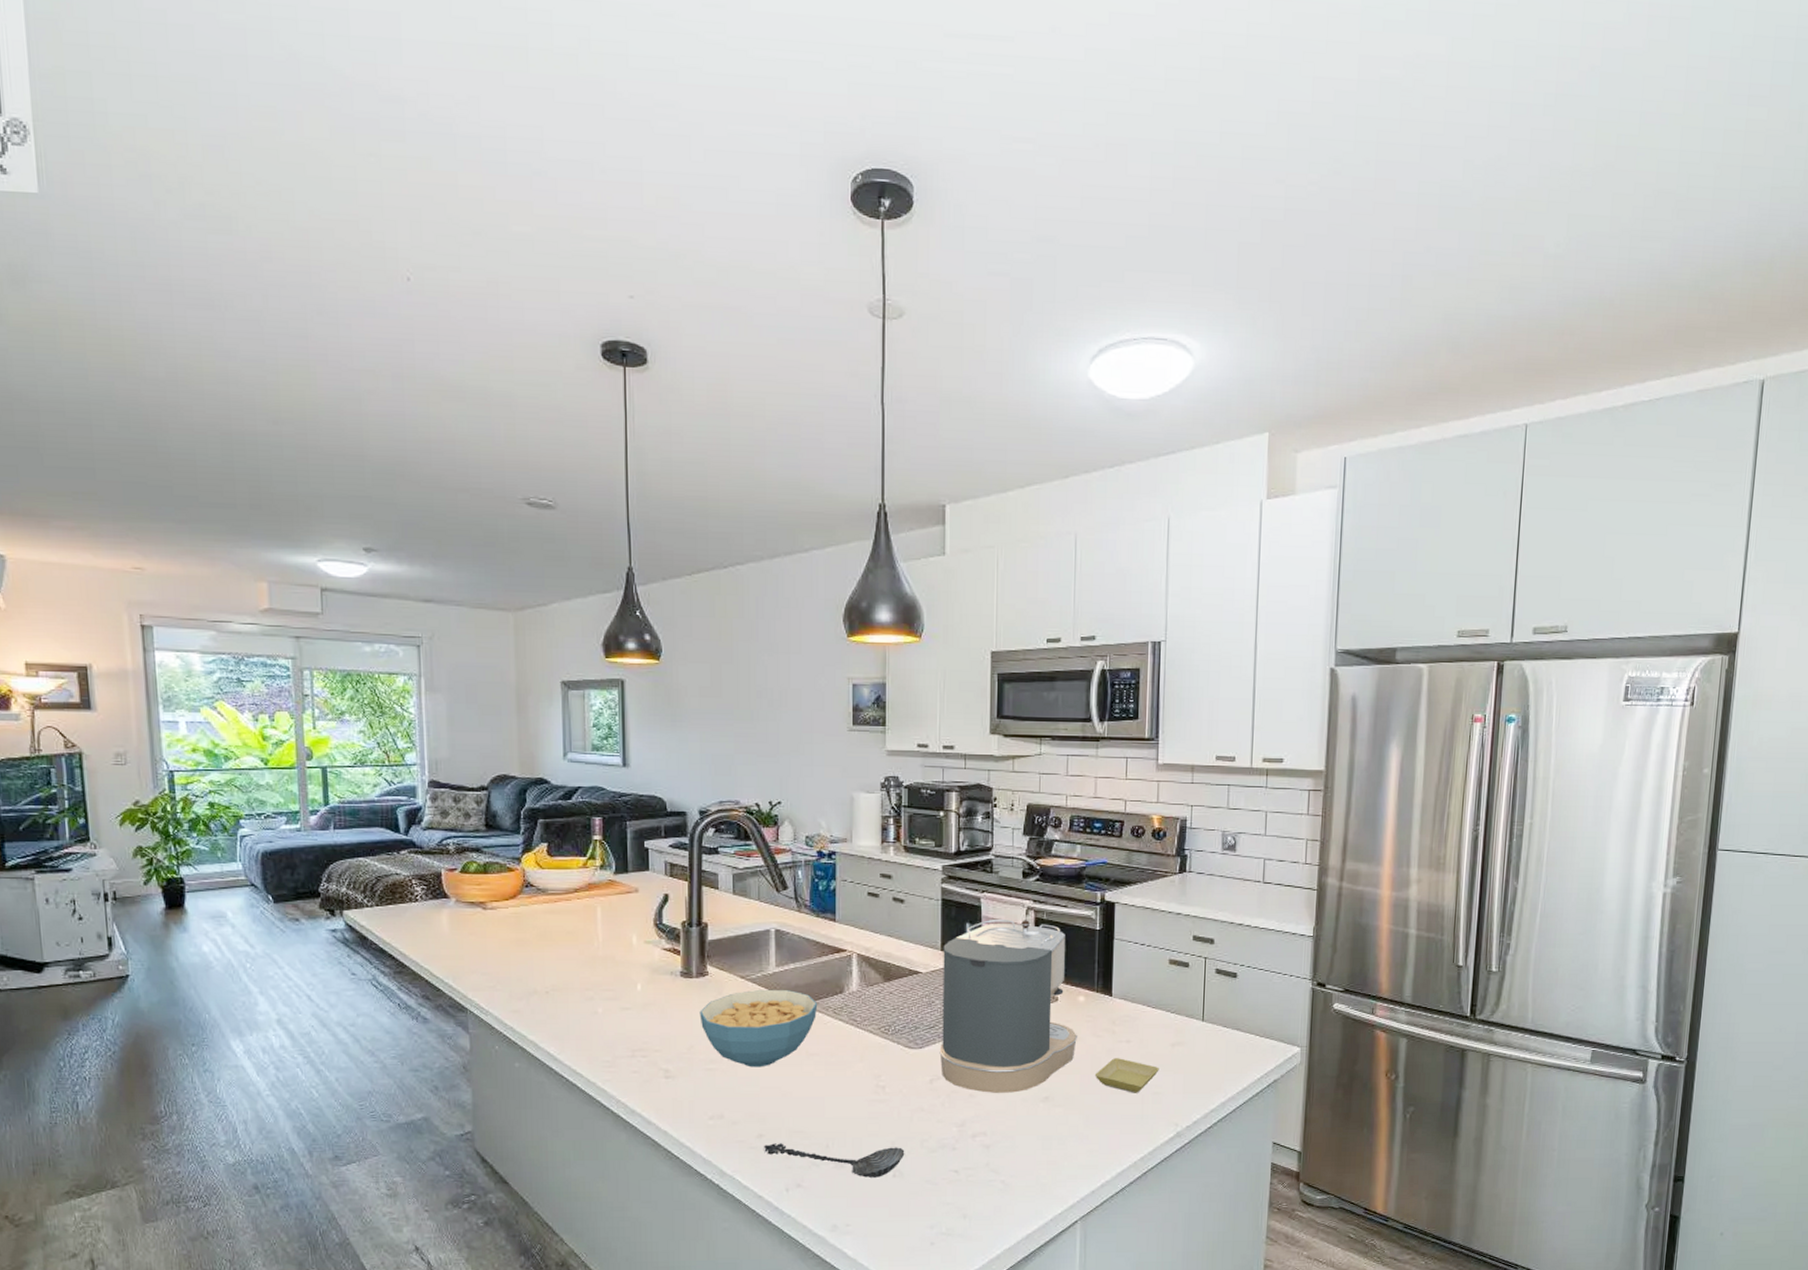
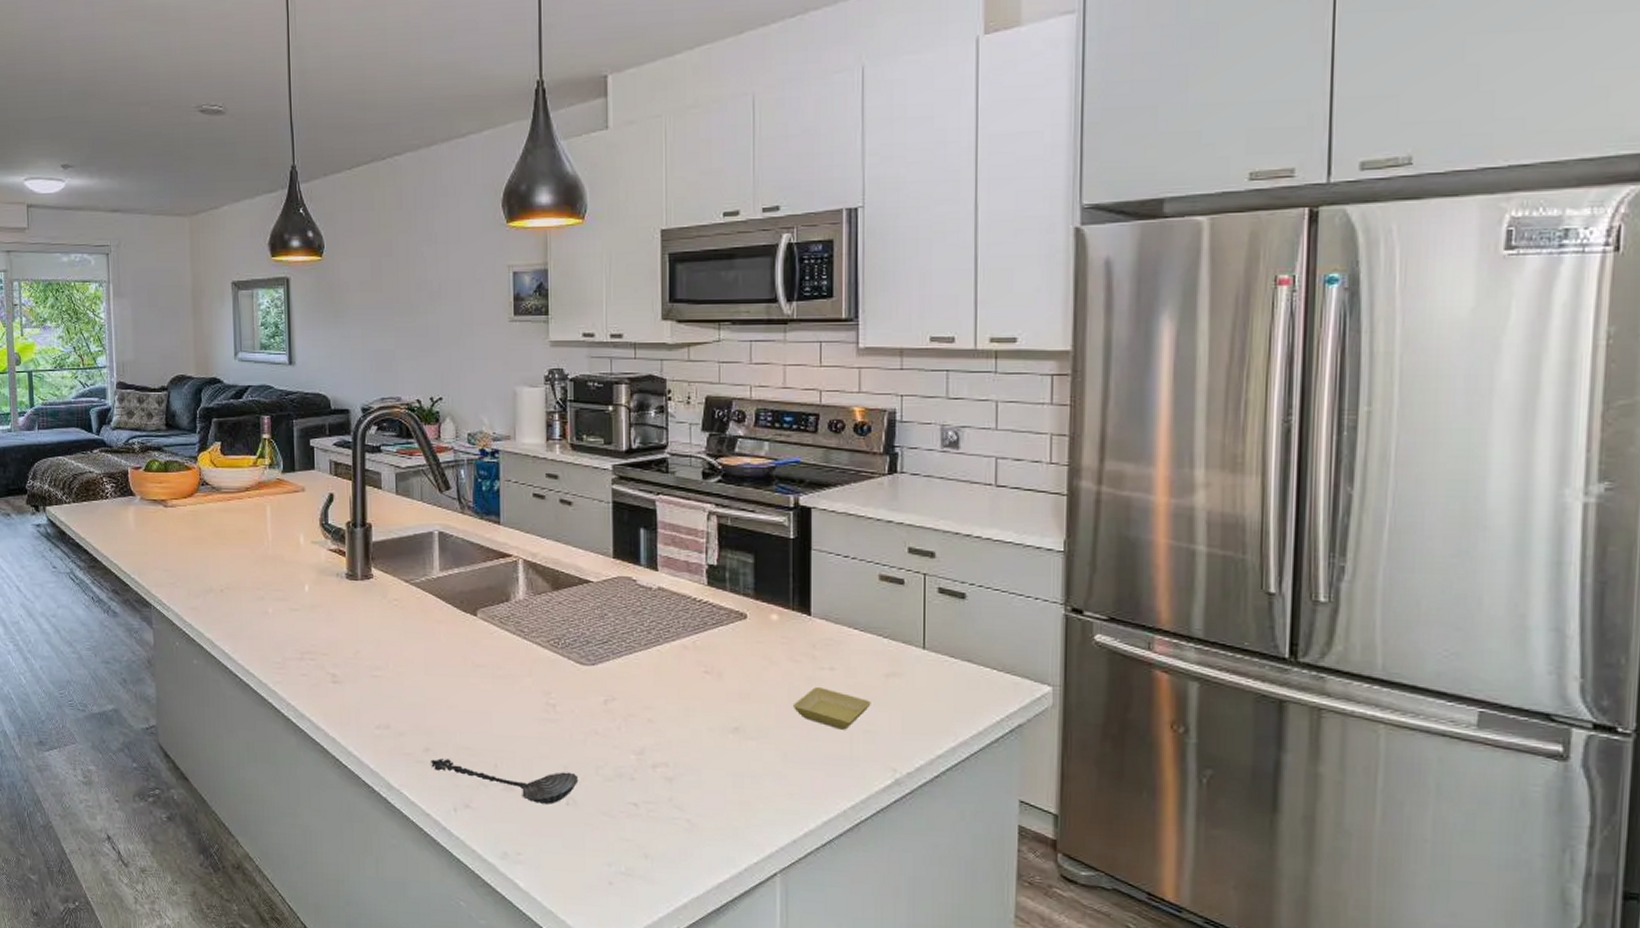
cereal bowl: present [699,989,818,1067] -> none [365,594,483,677]
coffee maker: present [939,920,1077,1093] -> none [614,525,770,721]

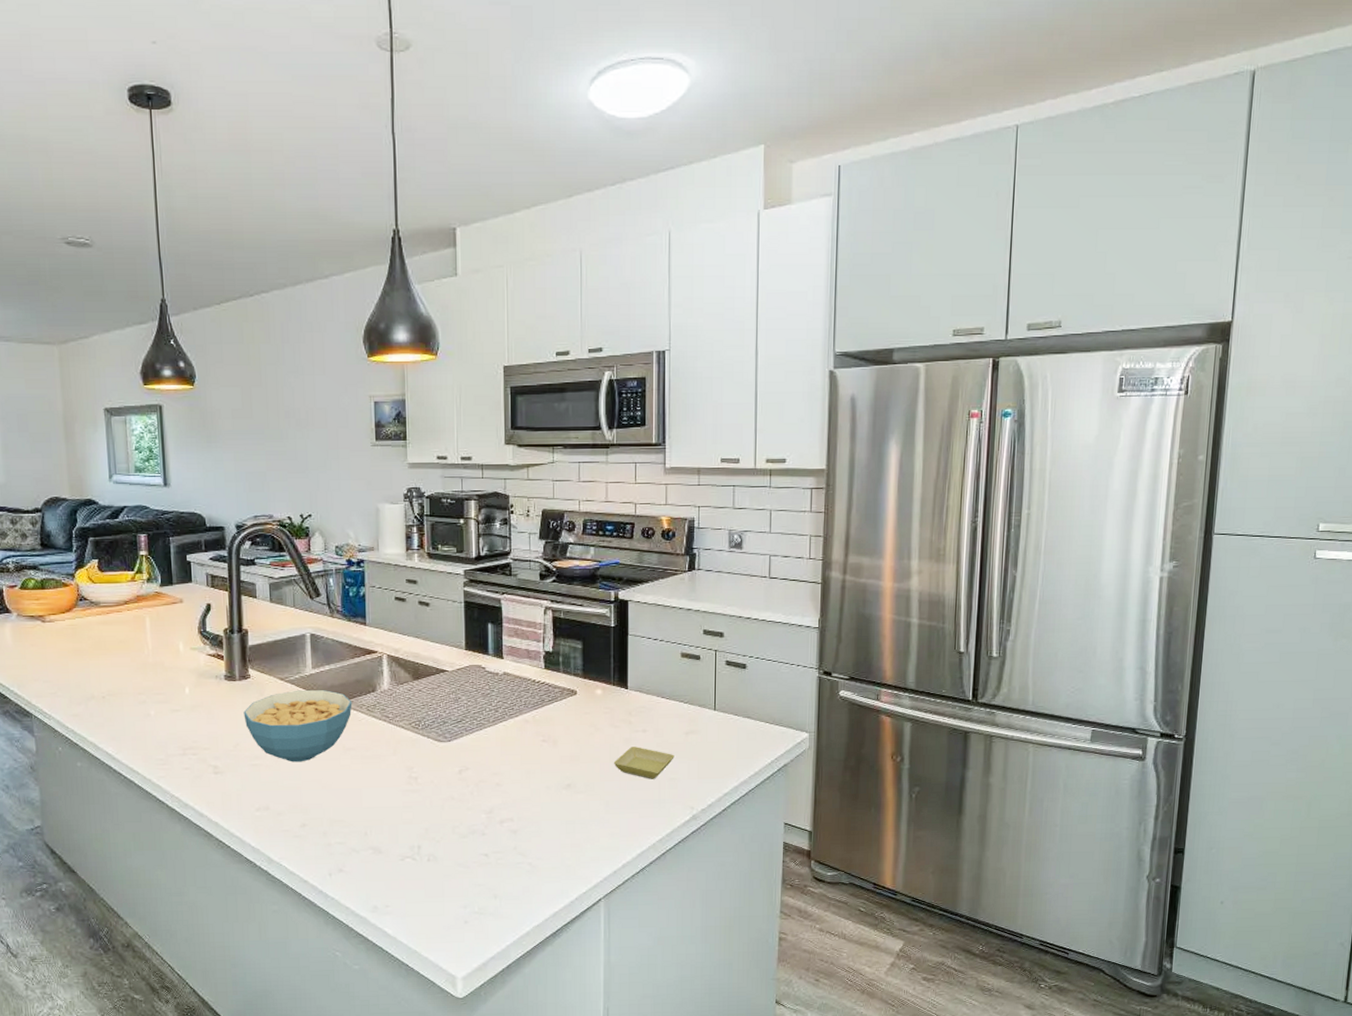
cereal bowl: none [365,594,483,677] -> present [243,689,352,762]
spoon: present [431,758,579,804] -> none [307,832,438,862]

